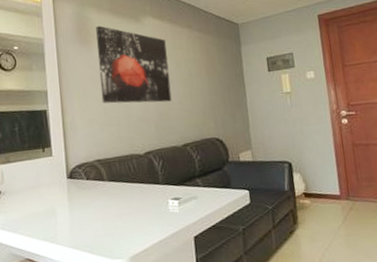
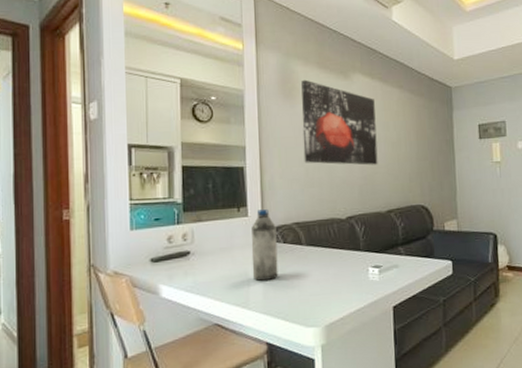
water bottle: none [56,149,83,217] -> present [251,209,278,281]

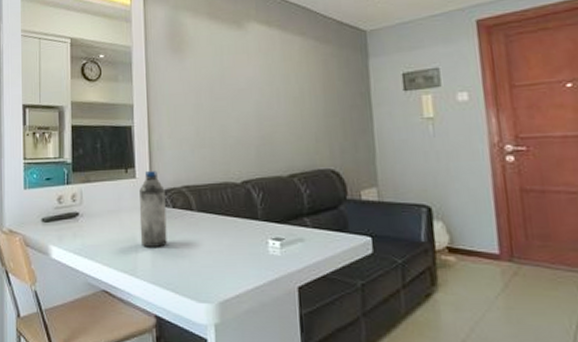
wall art: present [301,79,378,165] -> none [191,32,278,124]

